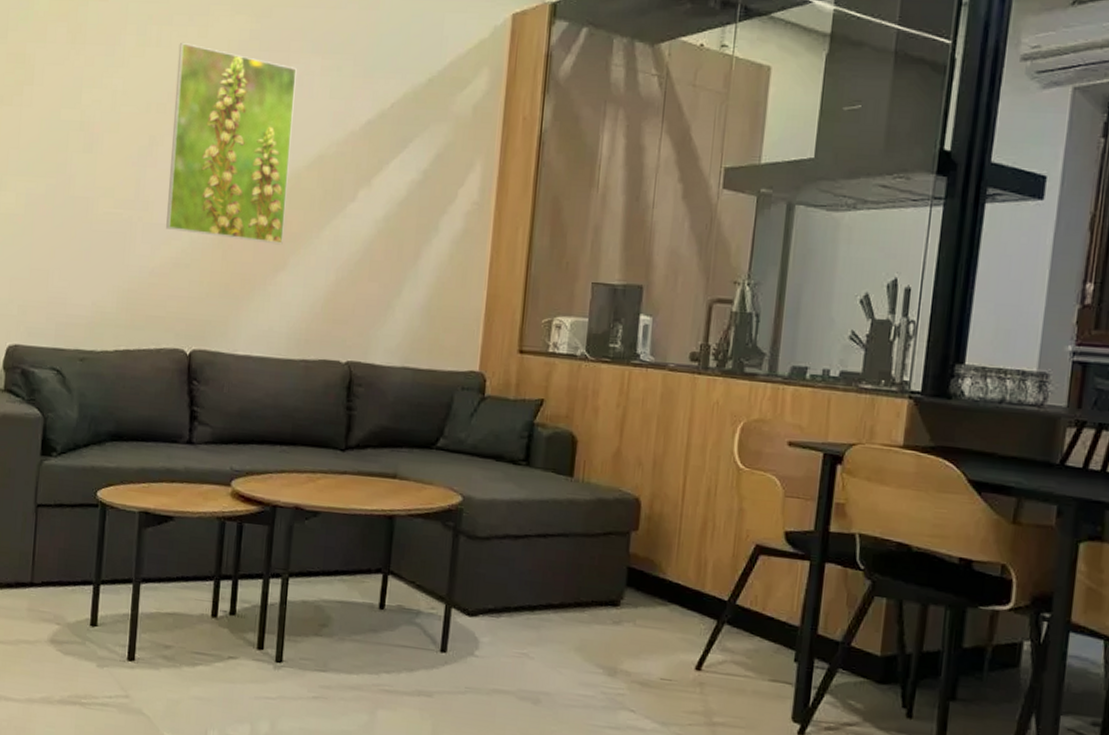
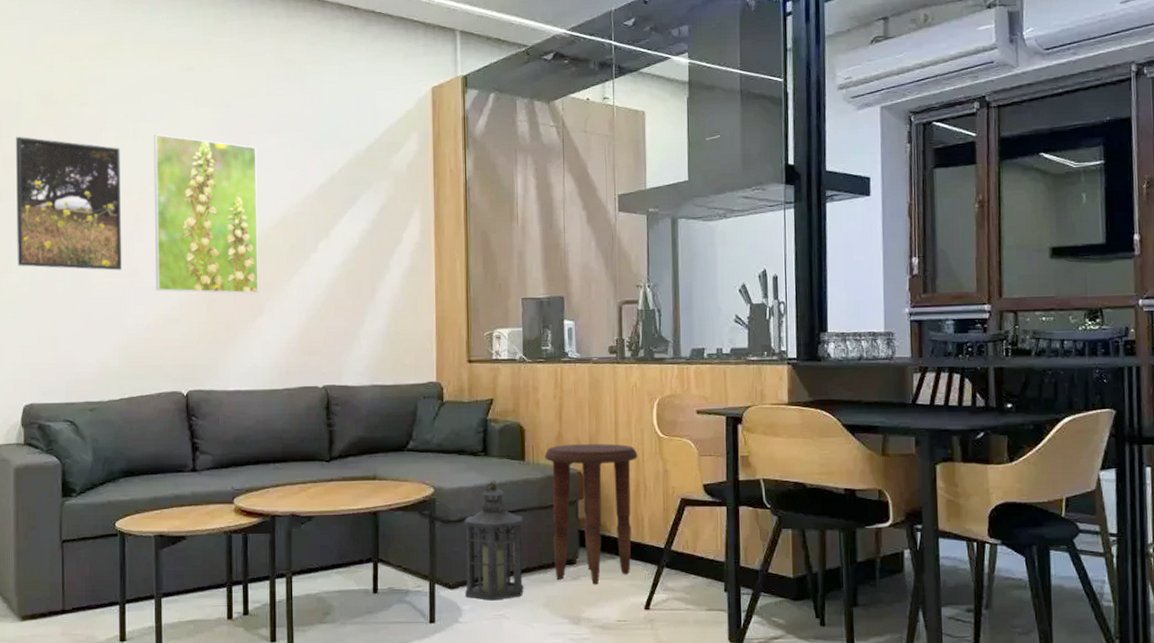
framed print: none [13,30,140,201] -> present [15,136,121,271]
lantern: none [485,495,564,636] -> present [464,480,524,601]
side table: none [593,463,710,634] -> present [544,444,638,585]

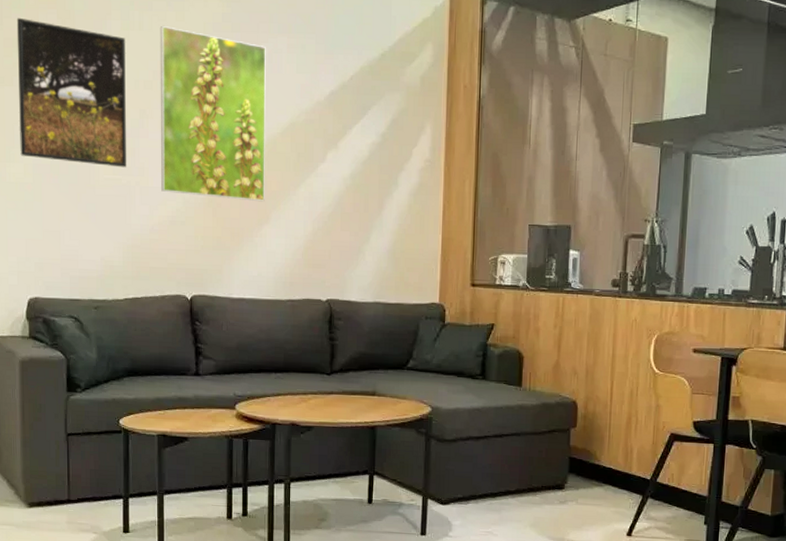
lantern: present [464,480,524,601] -> none [456,403,517,518]
side table: present [544,444,638,585] -> none [541,374,632,510]

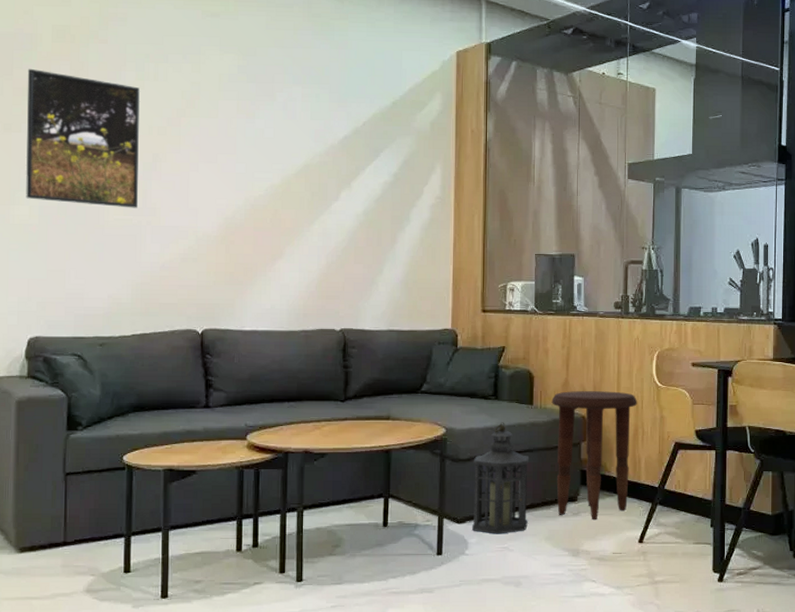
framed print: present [160,26,266,202] -> none [173,77,281,238]
lantern: none [456,403,517,518] -> present [472,422,530,534]
side table: none [541,374,632,510] -> present [551,391,637,521]

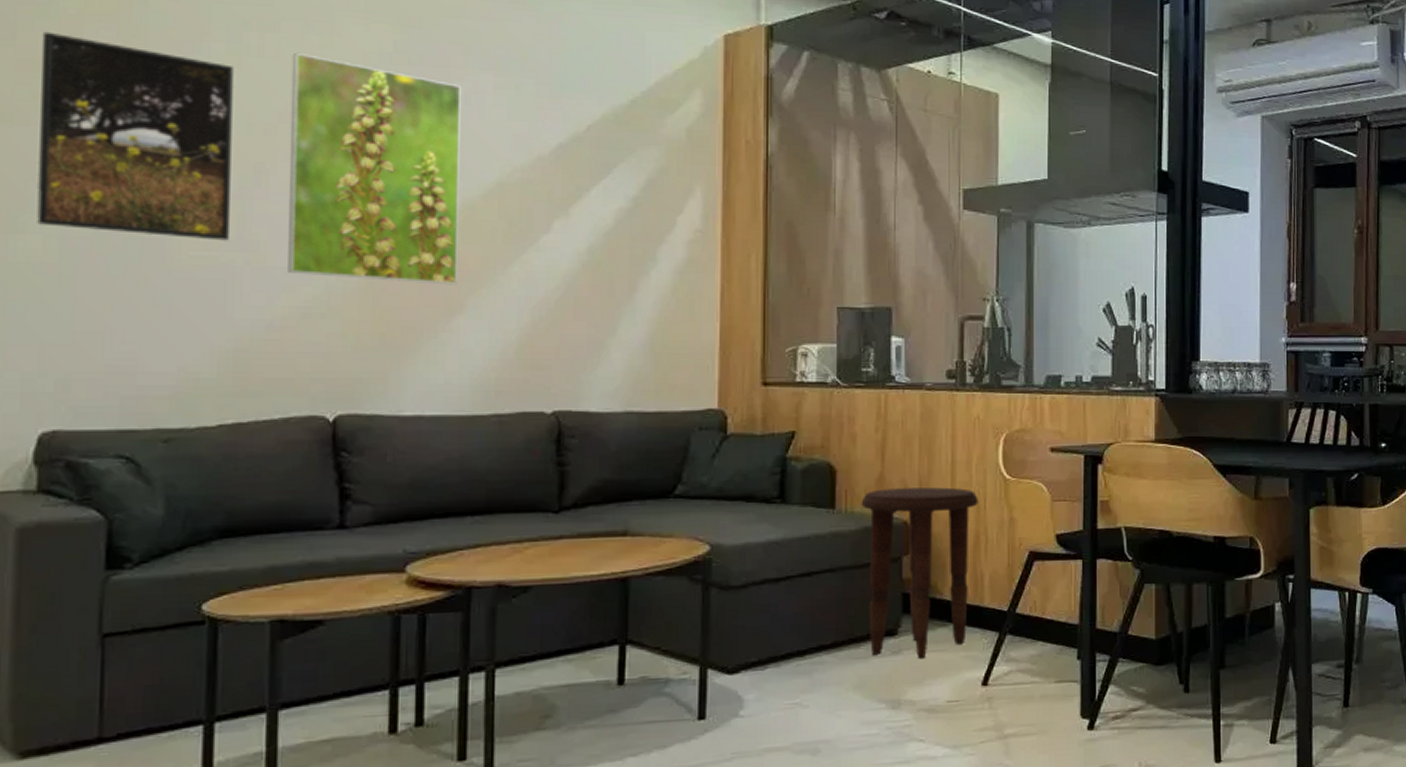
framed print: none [173,77,281,238] -> present [288,53,461,285]
lantern: present [472,422,530,534] -> none [749,533,831,686]

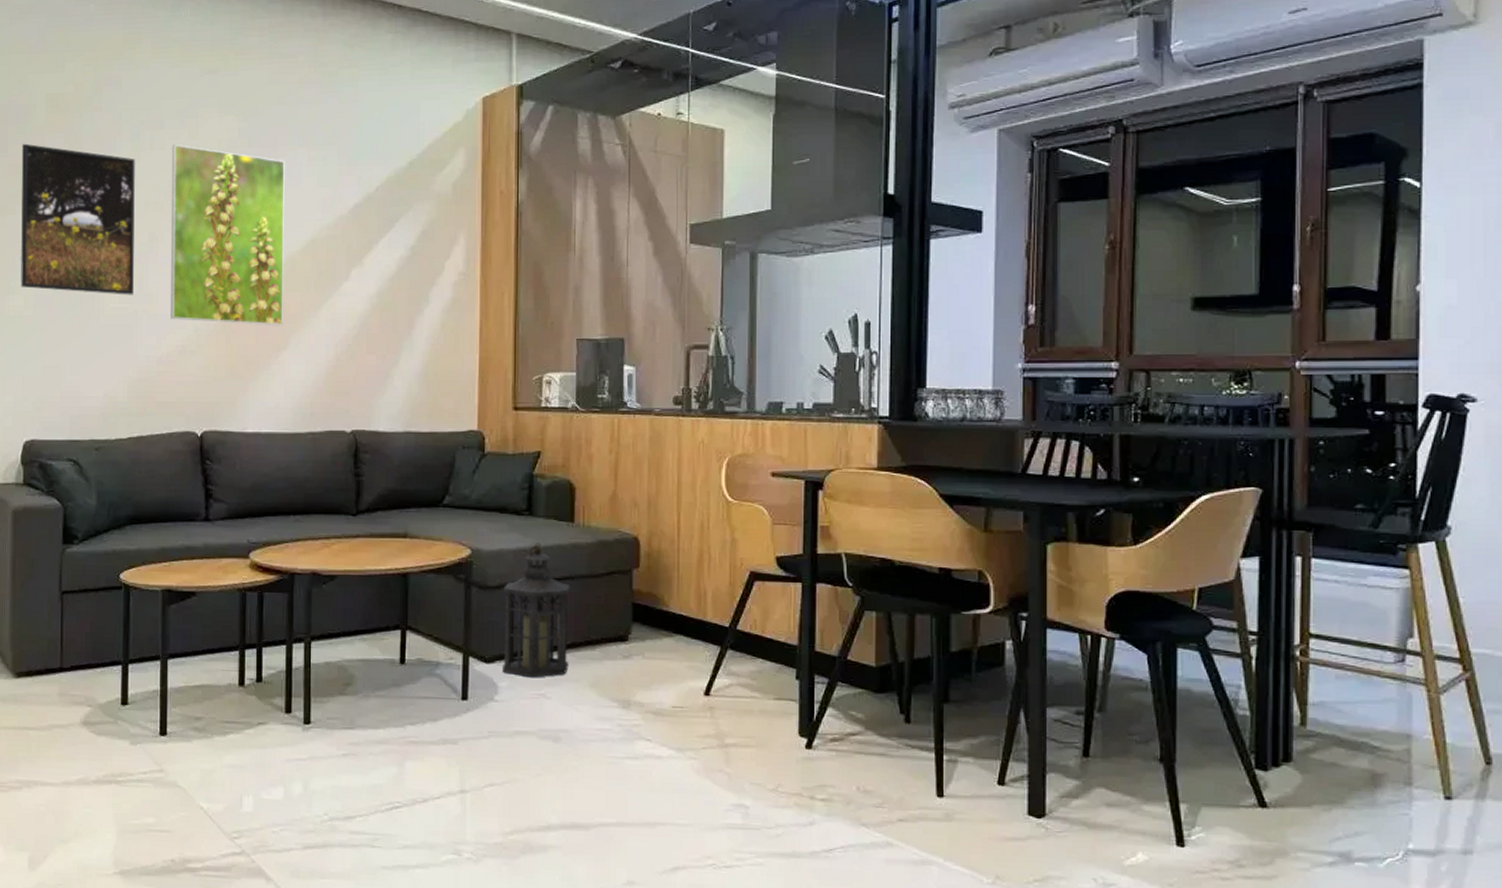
lantern: none [749,533,831,686] -> present [503,543,570,678]
side table: present [861,487,978,660] -> none [596,506,702,666]

